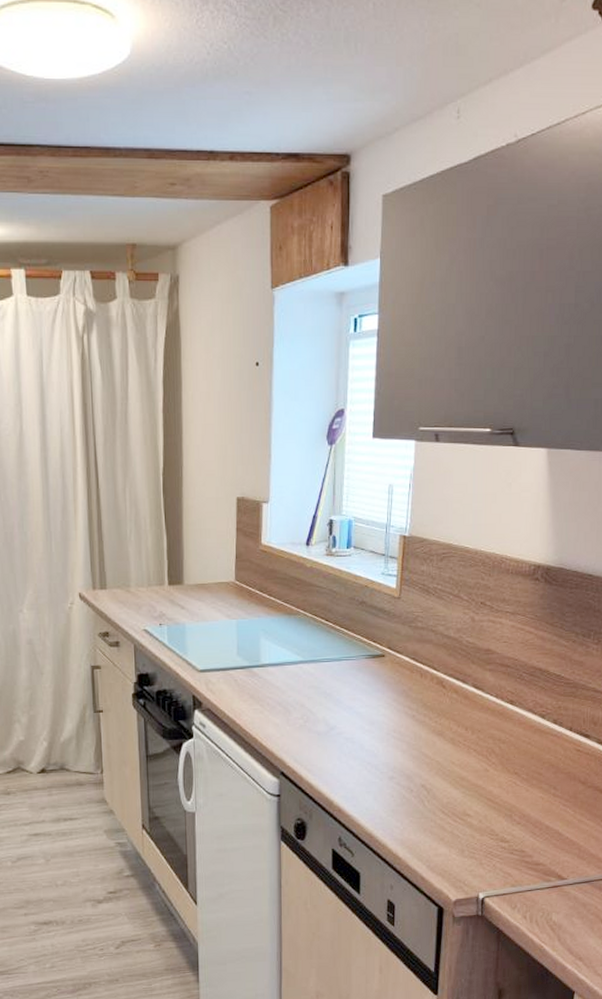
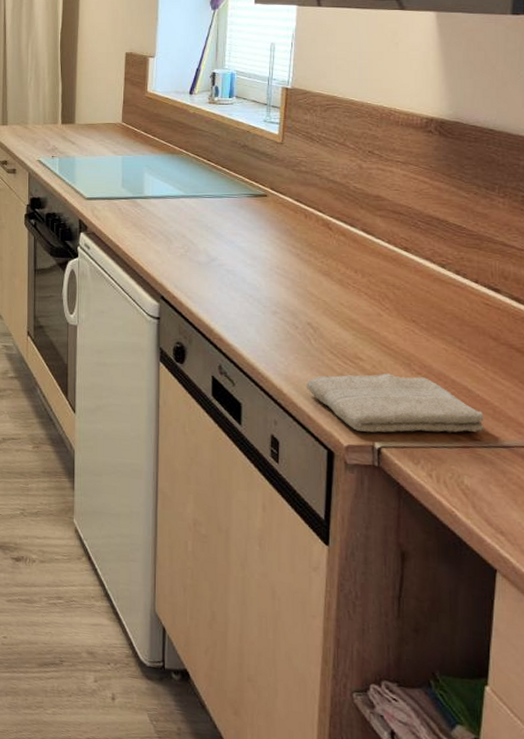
washcloth: none [420,826,571,885] -> present [307,373,484,433]

